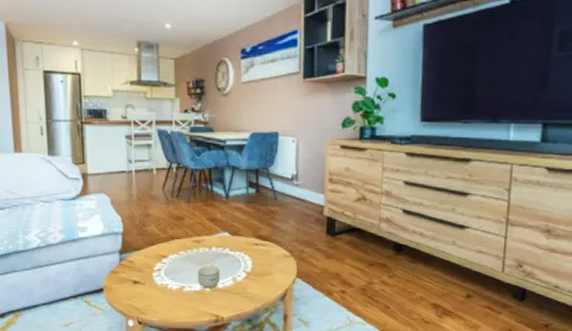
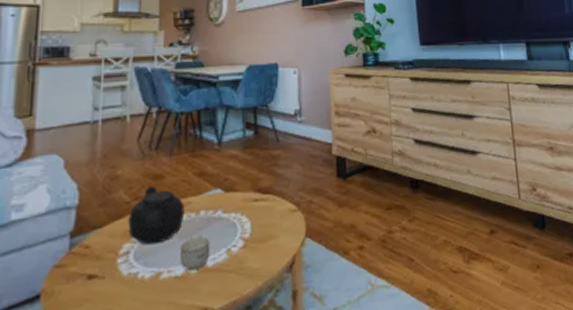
teapot: none [156,224,200,267] -> present [125,186,185,245]

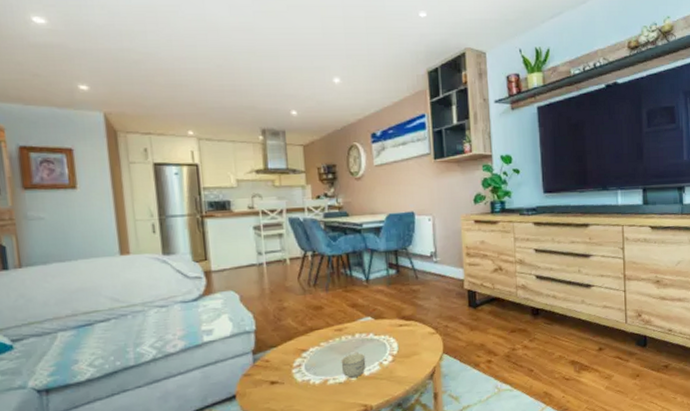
teapot: present [125,186,185,245] -> none [293,315,343,360]

